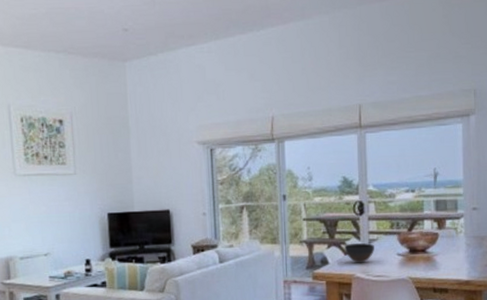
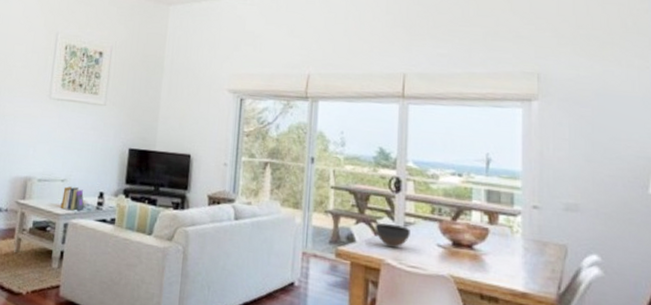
books: none [48,258,72,282] -> present [61,186,84,212]

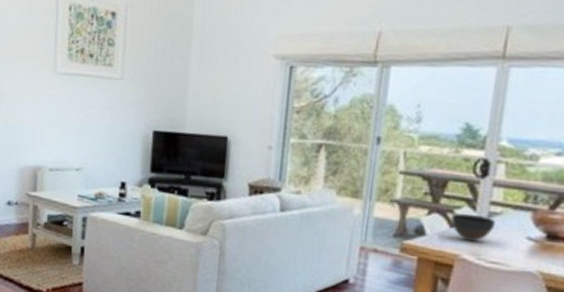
books: present [61,186,84,212] -> none [78,175,104,204]

